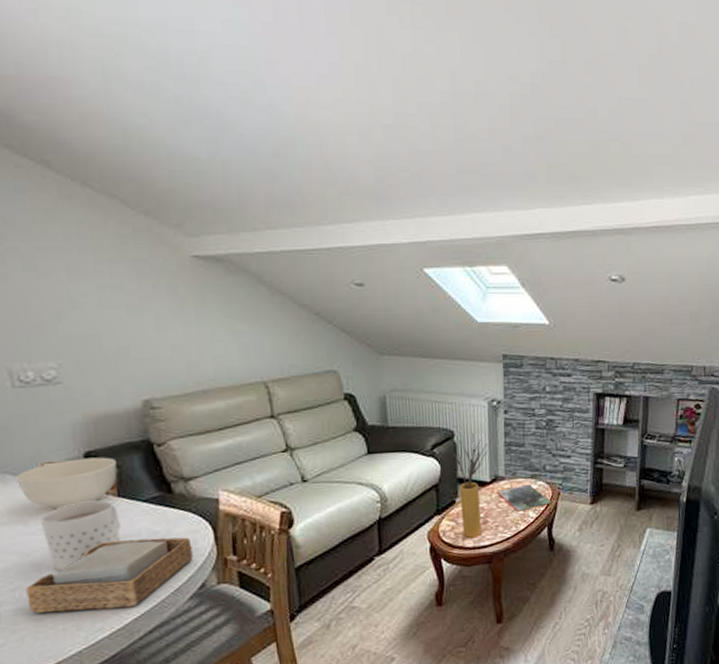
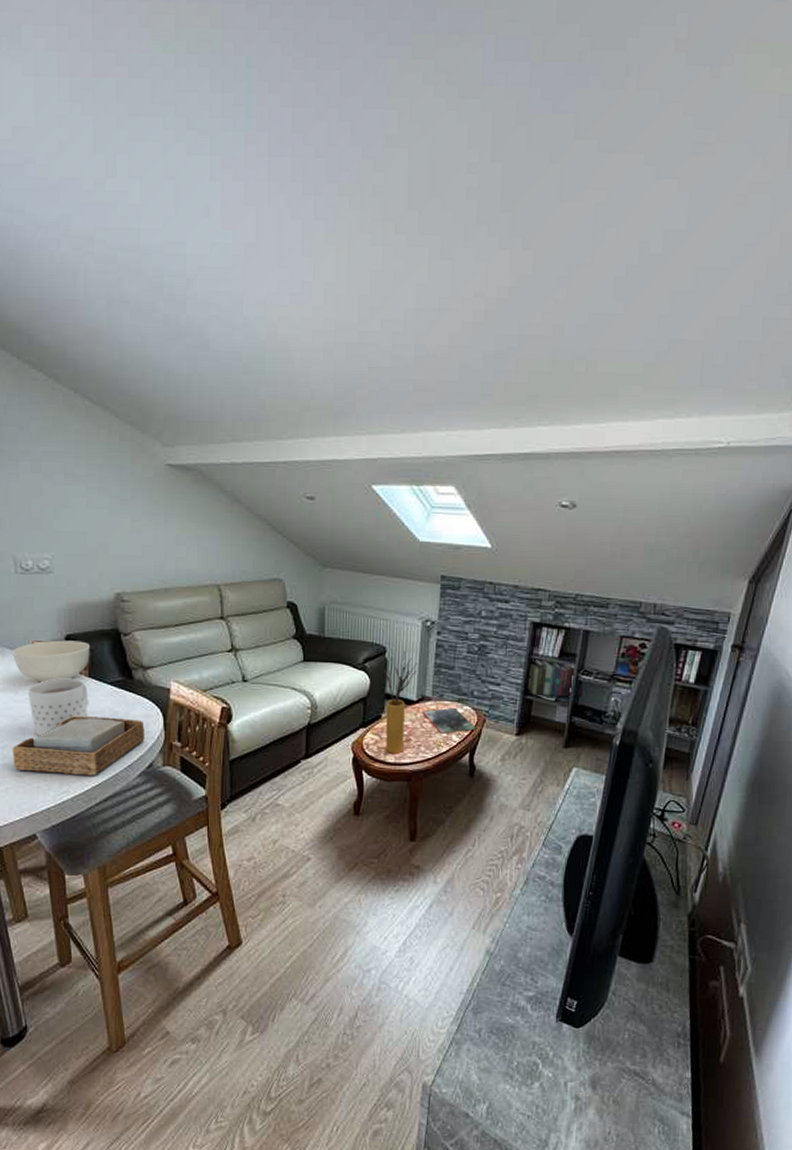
books: none [597,428,649,463] -> present [527,659,583,698]

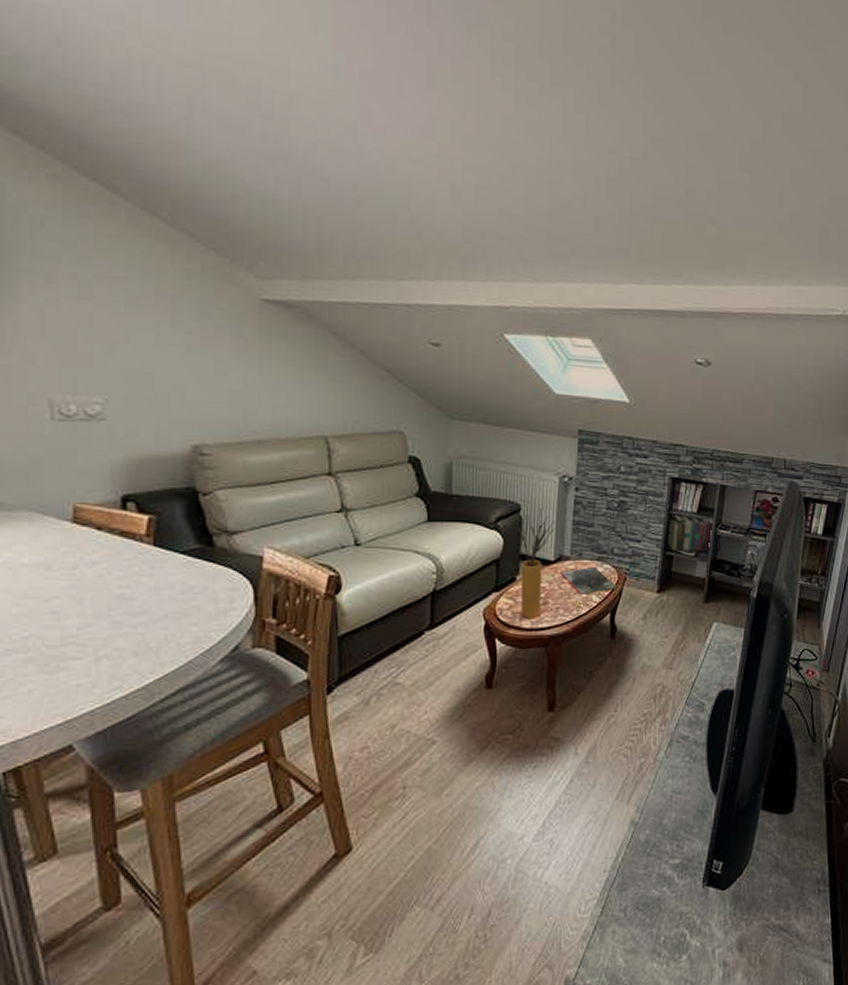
bowl: present [11,640,90,683] -> none [42,501,156,554]
napkin holder: present [12,715,145,776] -> none [40,592,229,667]
mug: present [27,678,89,736] -> none [64,548,153,621]

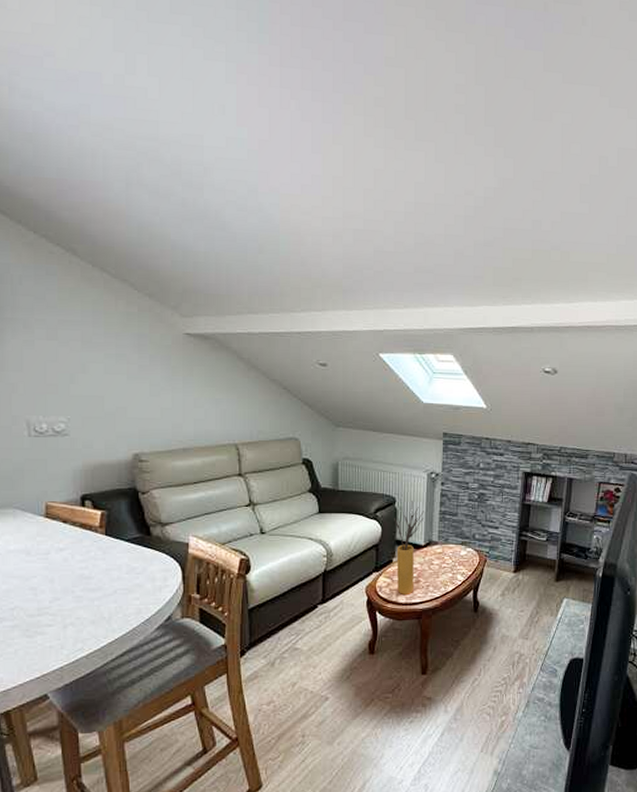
magazine: present [560,567,617,594] -> none [430,551,478,574]
books: present [667,515,722,552] -> none [522,505,570,537]

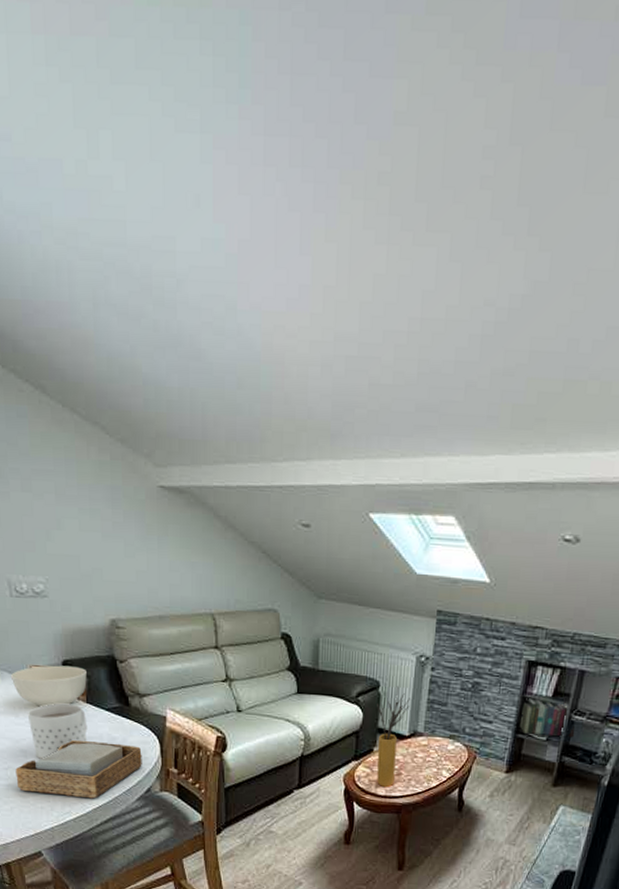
bowl: none [23,500,107,543] -> present [10,665,87,707]
napkin holder: none [23,572,163,633] -> present [15,739,142,799]
mug: none [40,537,105,596] -> present [27,703,88,759]
books: none [522,505,570,537] -> present [519,698,575,738]

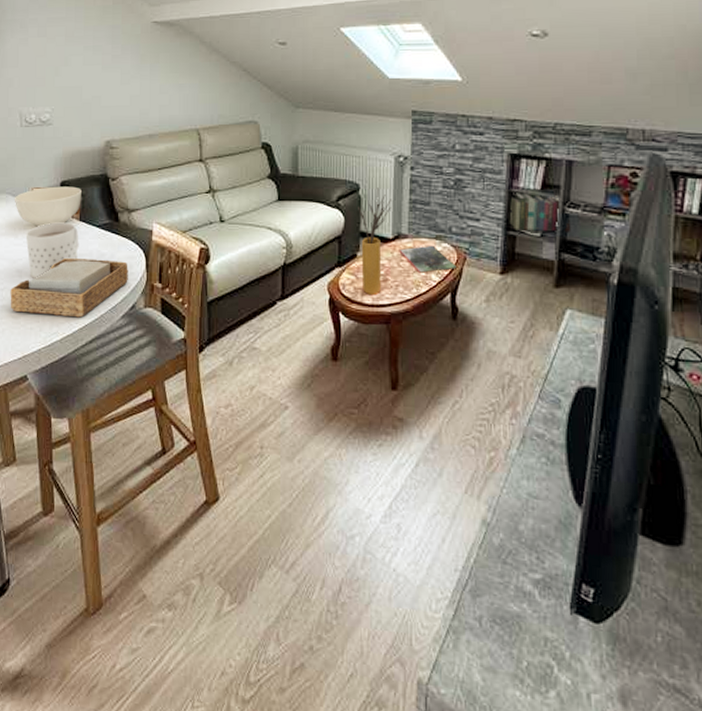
magazine: none [414,744,467,769] -> present [399,246,457,273]

